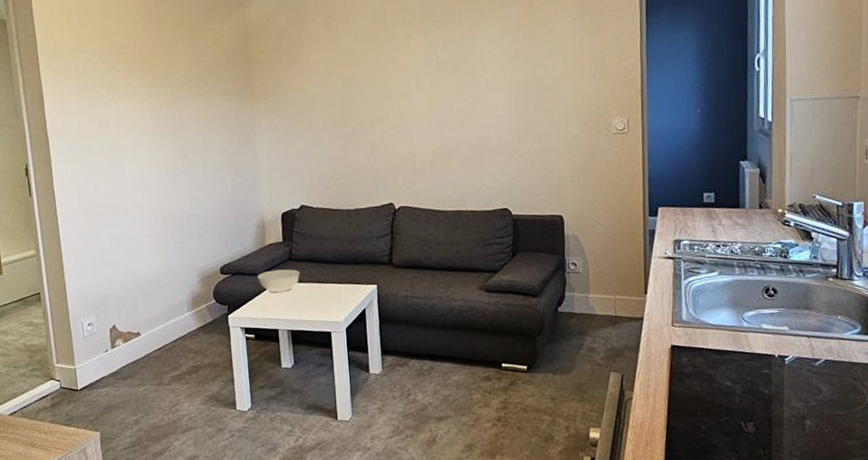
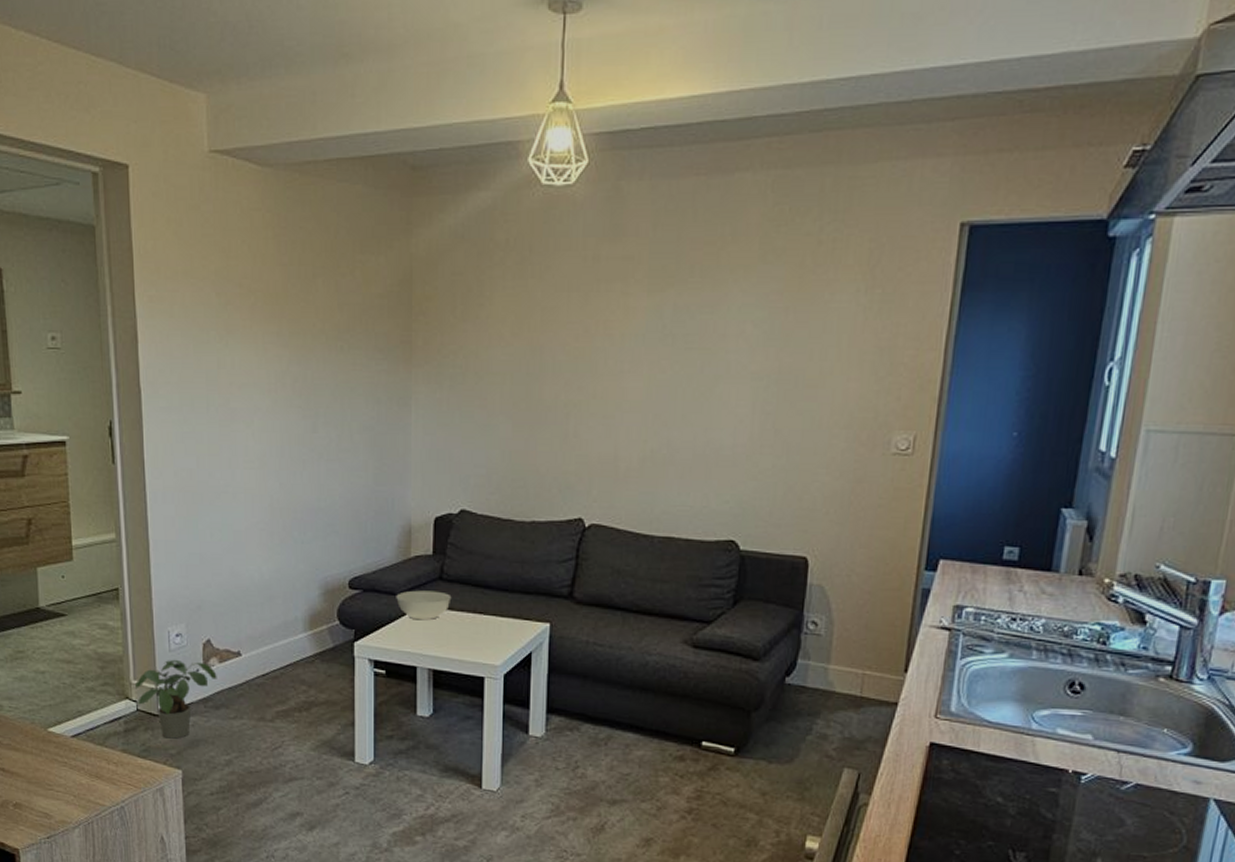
potted plant: none [58,343,123,408] -> present [135,659,217,739]

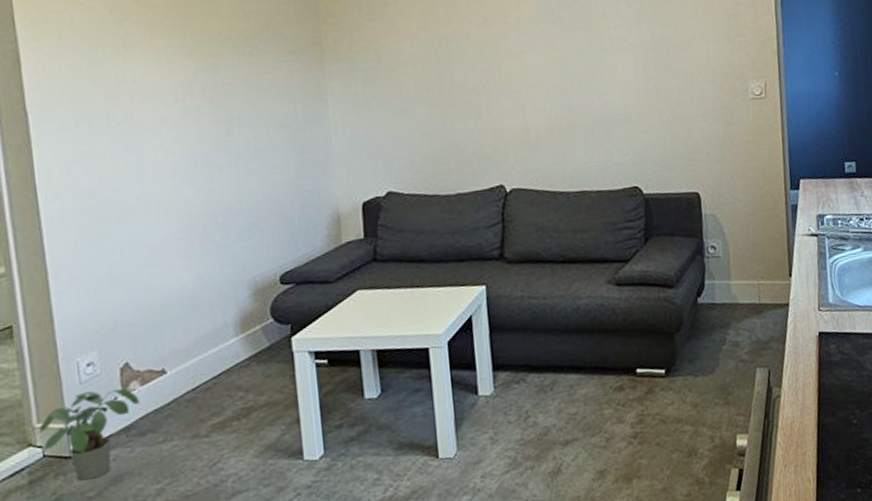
bowl: present [396,590,452,621] -> none [331,272,388,304]

